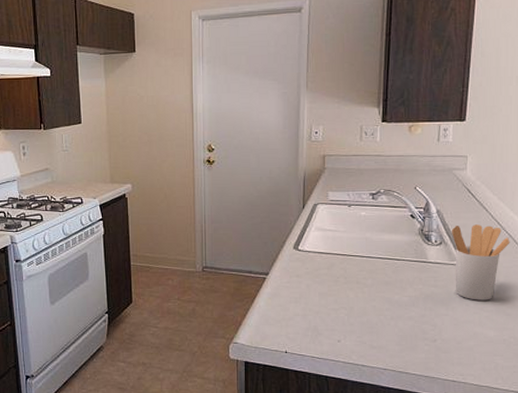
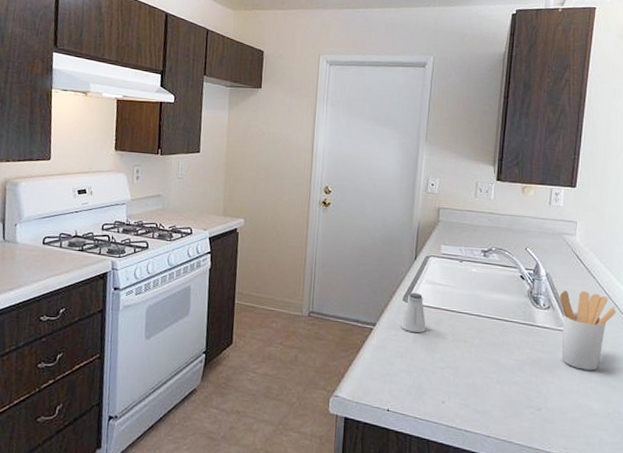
saltshaker: none [293,240,318,279] -> present [401,292,426,333]

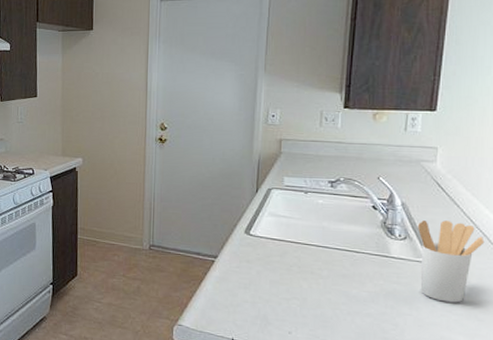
saltshaker: present [401,292,426,333] -> none [243,225,270,265]

